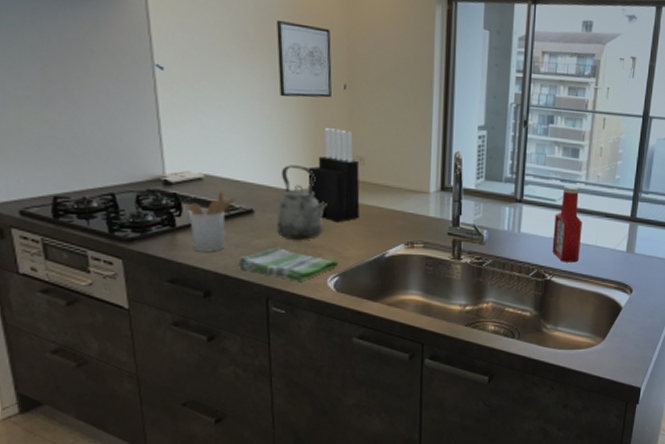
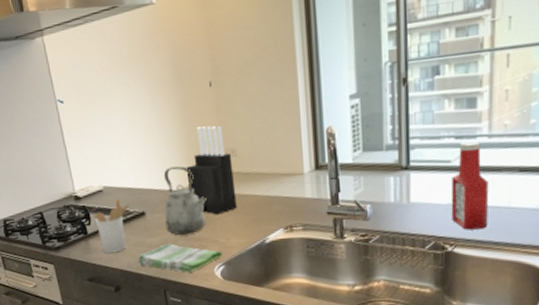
wall art: present [277,21,332,98] -> none [145,32,199,106]

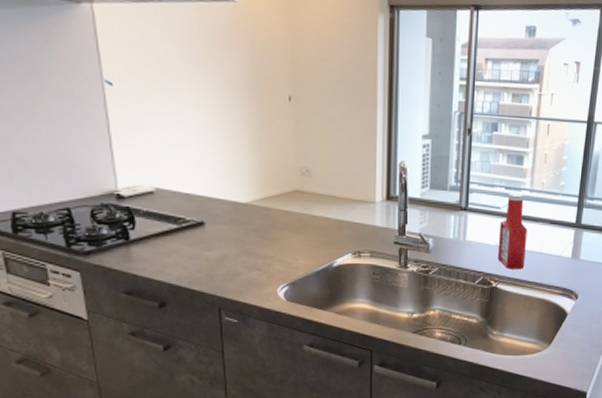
utensil holder: present [93,198,129,253] -> none [139,203,186,264]
dish towel: present [138,243,222,273] -> none [191,259,287,291]
kettle: present [164,166,207,235] -> none [227,177,276,250]
knife block: present [186,125,237,215] -> none [256,140,307,234]

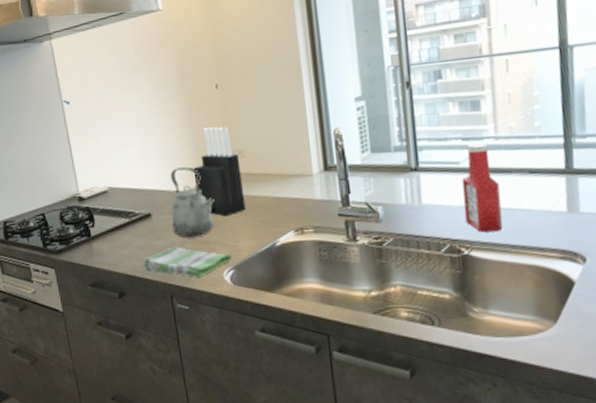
dish towel: none [191,259,287,291] -> present [143,246,231,277]
kettle: none [227,177,276,250] -> present [171,166,214,237]
knife block: none [256,140,307,234] -> present [193,126,246,217]

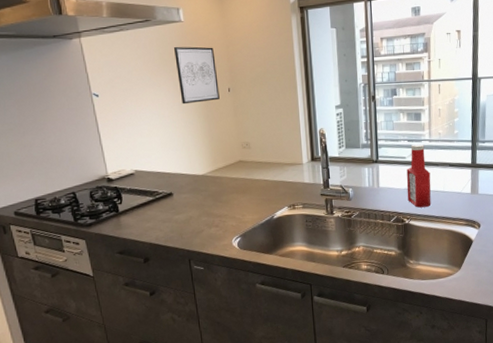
dish towel: present [143,246,231,277] -> none [165,220,239,244]
wall art: none [152,37,205,107] -> present [174,46,220,105]
kettle: present [171,166,214,237] -> none [190,155,226,212]
knife block: present [193,126,246,217] -> none [208,123,251,196]

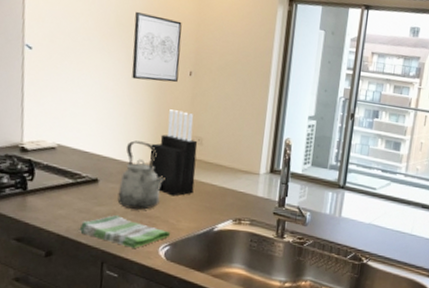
dish towel: none [165,220,239,244] -> present [79,215,170,248]
kettle: none [190,155,226,212] -> present [117,140,165,210]
knife block: none [208,123,251,196] -> present [150,109,198,196]
ketchup bottle: present [406,143,431,208] -> none [370,175,400,249]

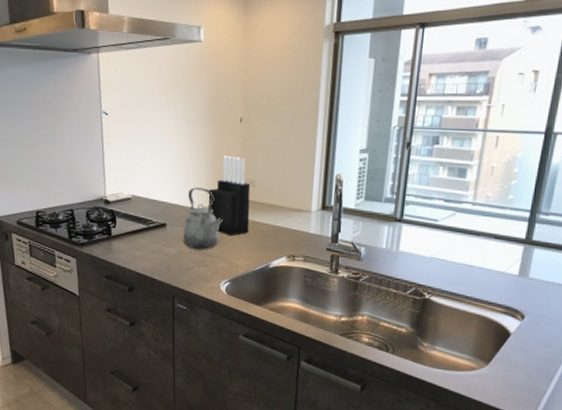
dish towel: present [79,215,170,248] -> none [153,255,229,284]
wall art: present [132,12,182,83] -> none [188,69,231,132]

